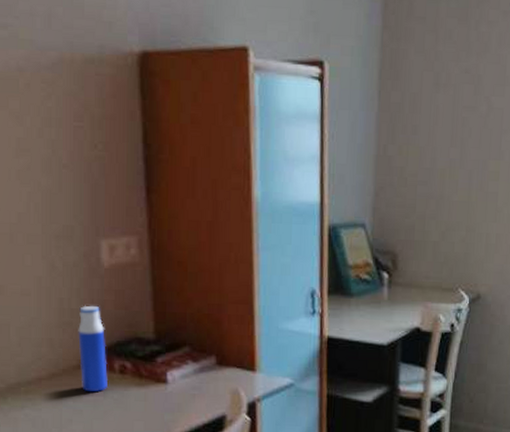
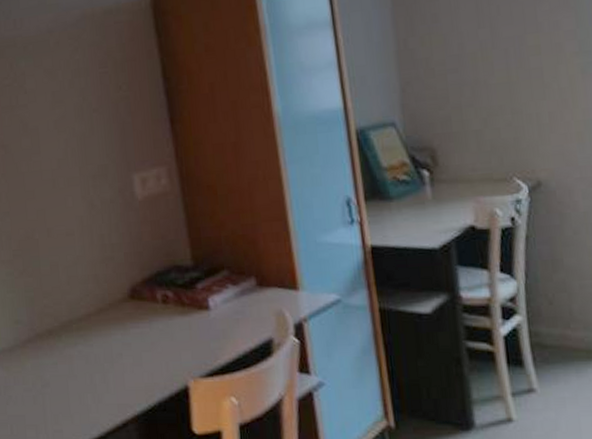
water bottle: present [78,305,108,393] -> none [119,238,152,325]

